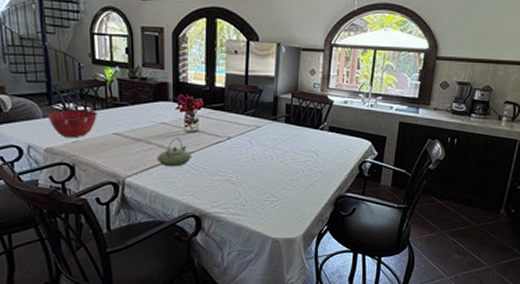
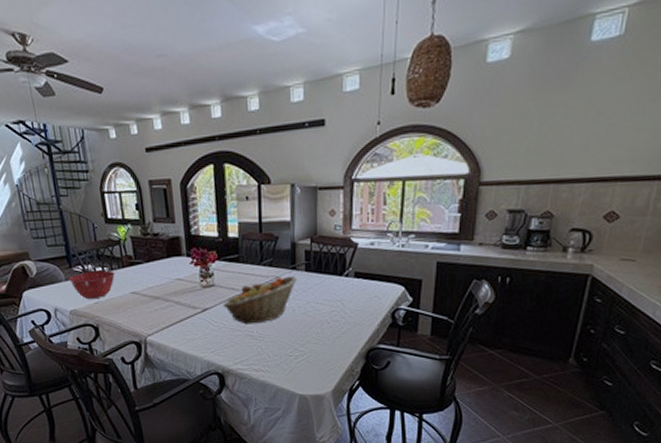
teapot: present [156,138,192,167] -> none [175,294,211,324]
fruit basket: none [205,126,277,170] -> present [223,275,297,324]

